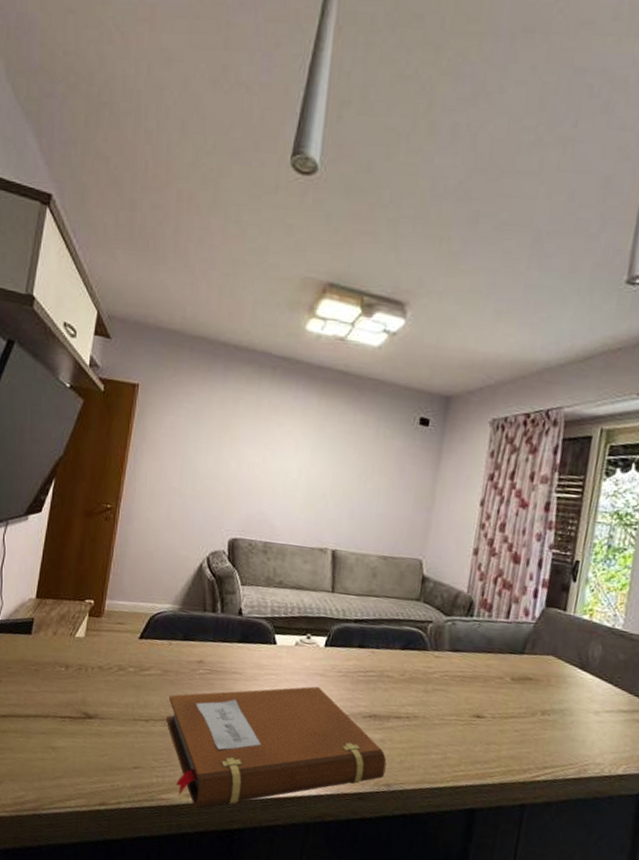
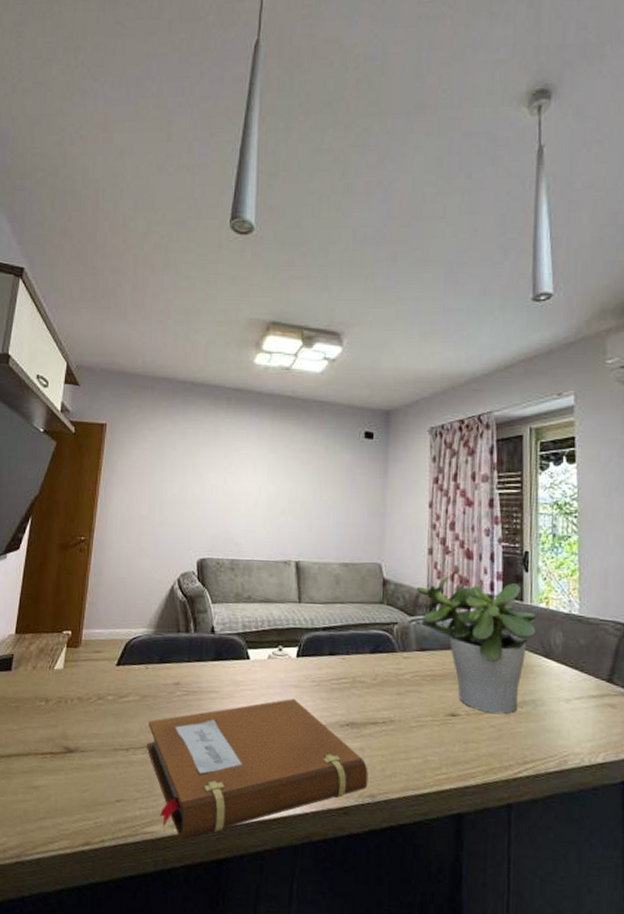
potted plant: none [455,578,578,721] -> present [416,576,537,714]

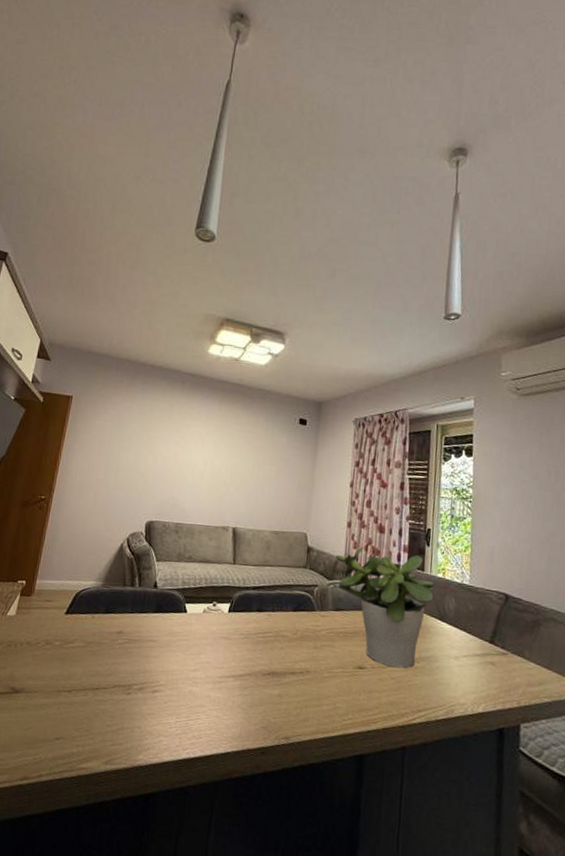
notebook: present [146,698,368,841] -> none [87,648,285,776]

